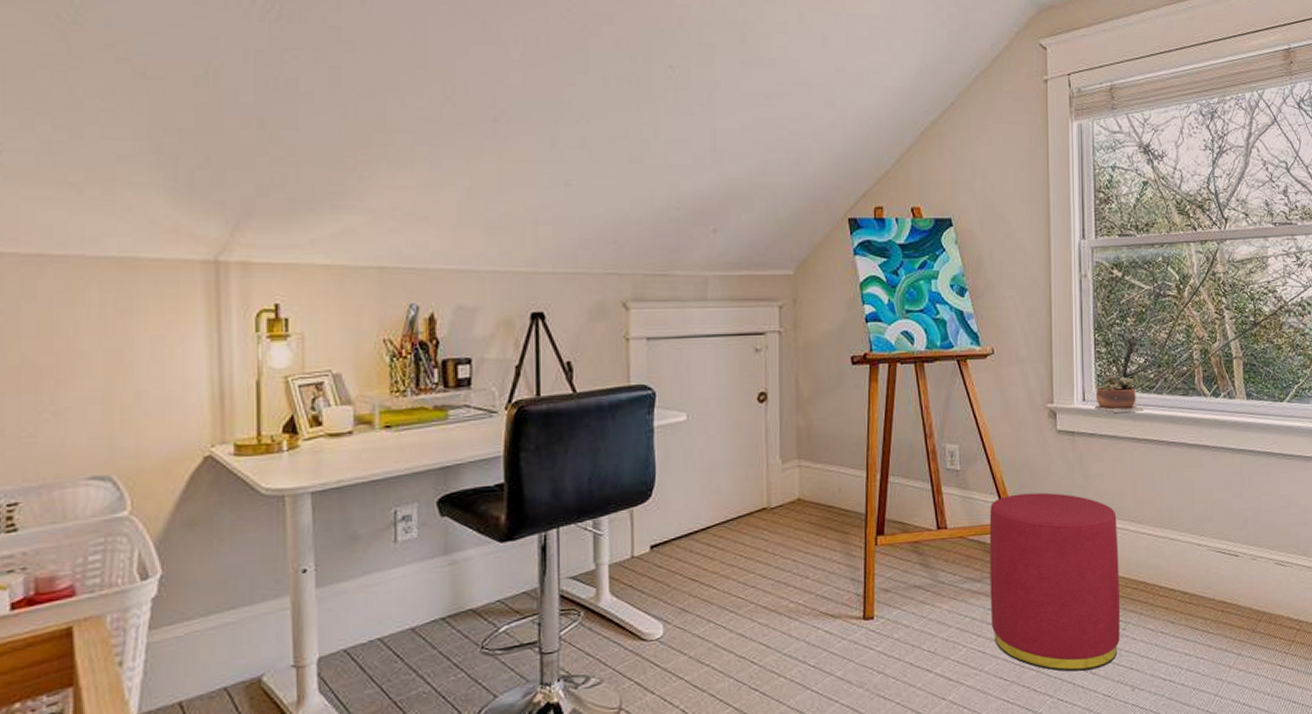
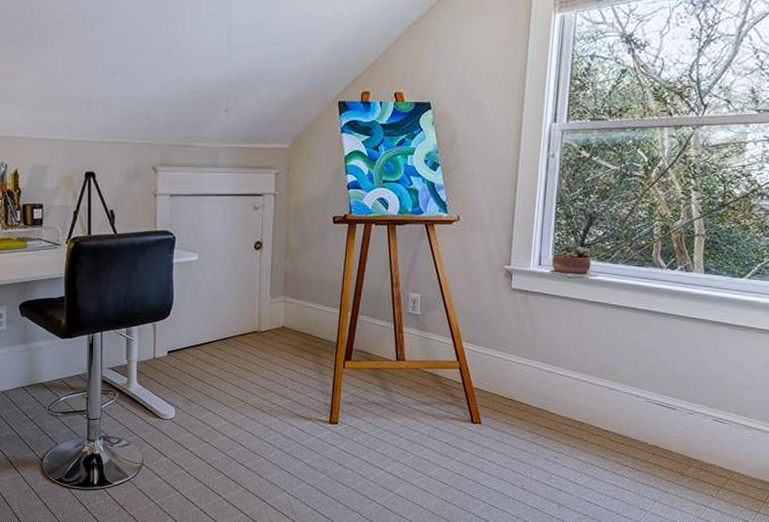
stool: present [989,492,1120,672] -> none [436,338,560,486]

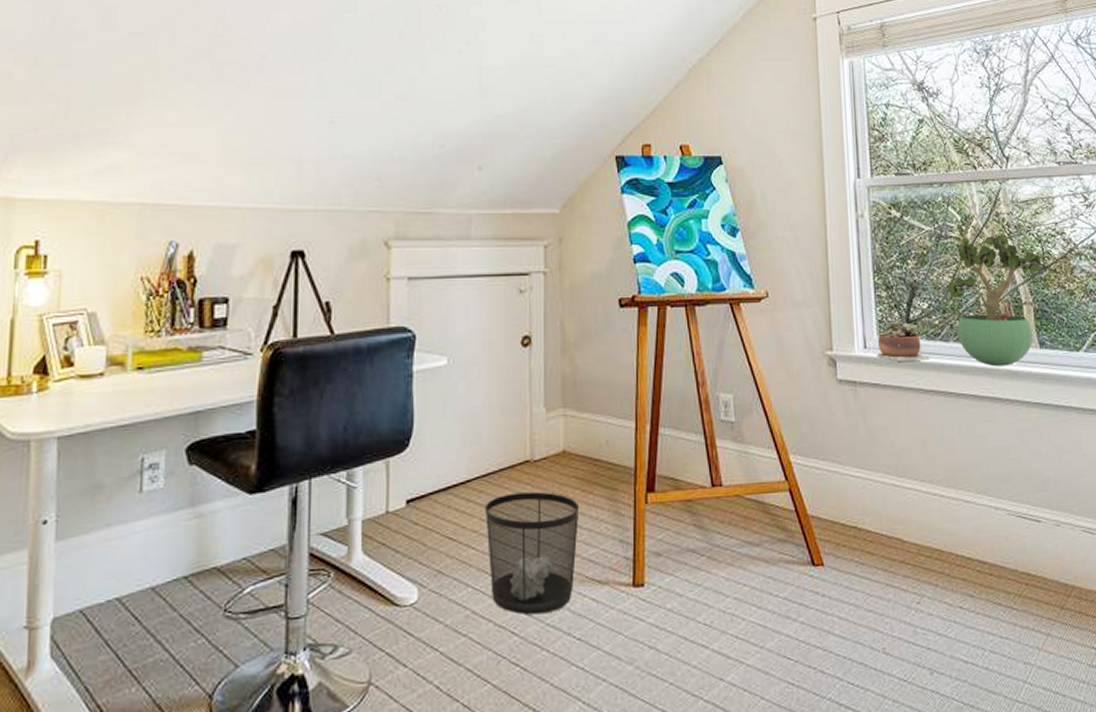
waste bin: none [223,353,293,435] -> present [485,491,580,615]
potted plant: none [623,174,722,287] -> present [947,234,1042,367]

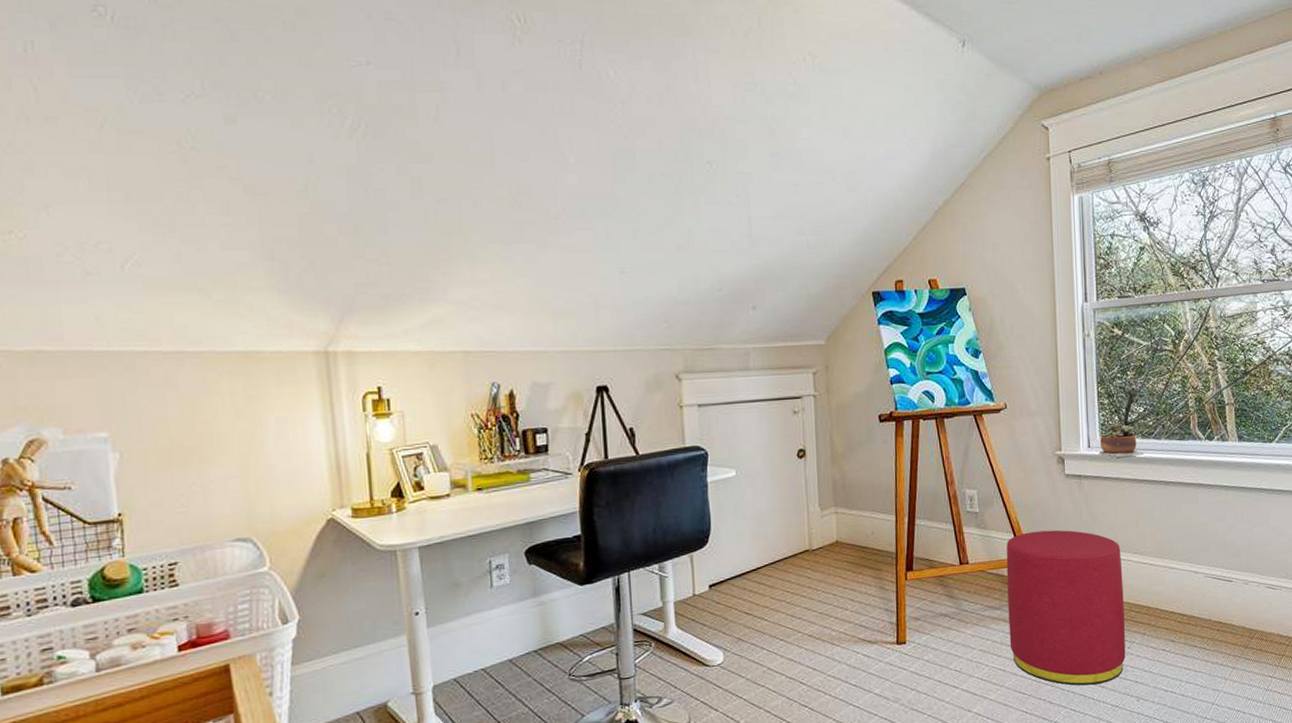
waste bin: present [485,491,580,615] -> none [774,574,852,669]
stool: none [767,447,915,651] -> present [1006,529,1126,686]
potted plant: present [947,234,1042,367] -> none [1160,346,1244,459]

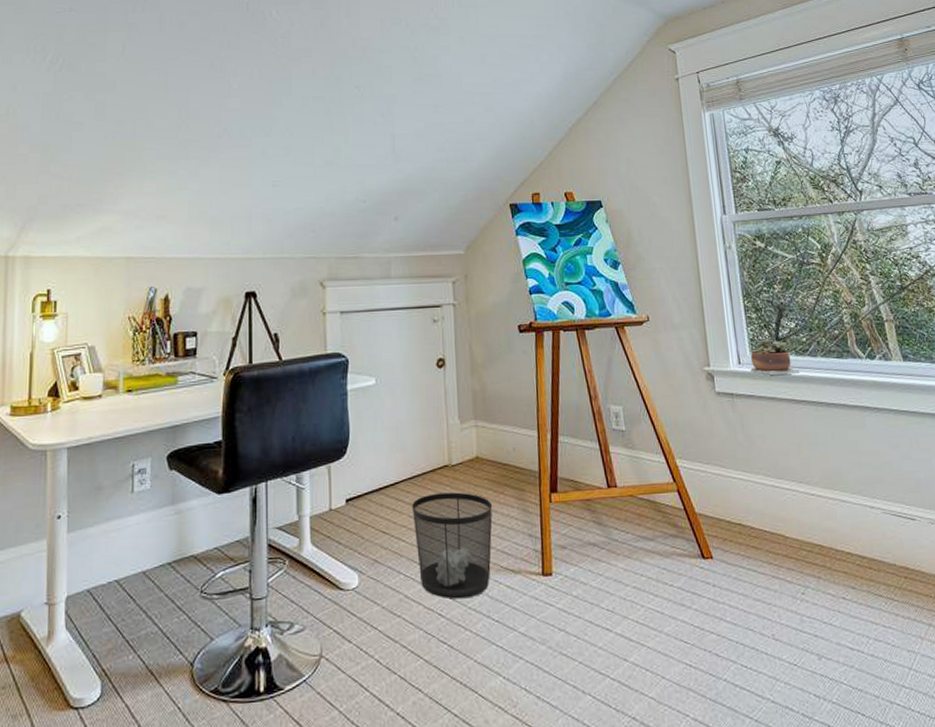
waste bin: none [774,574,852,669] -> present [412,492,493,599]
stool: present [1006,529,1126,686] -> none [657,452,800,637]

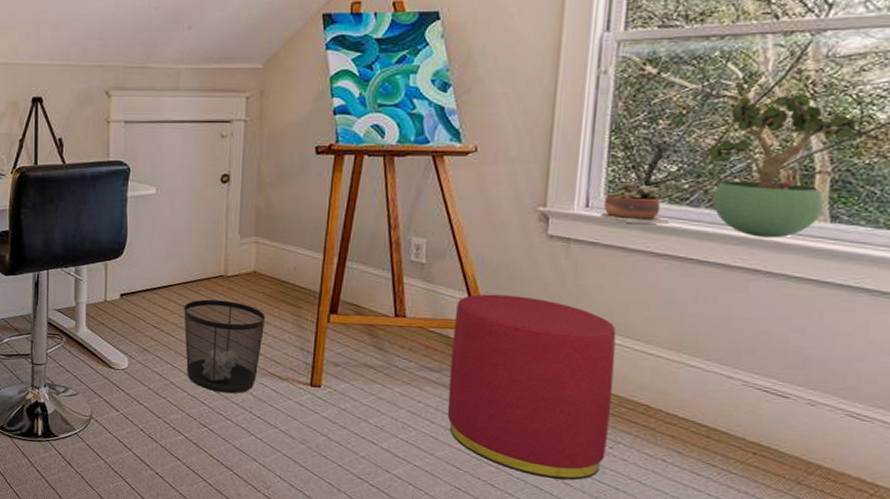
stool: none [657,452,800,637] -> present [447,294,617,480]
potted plant: none [811,260,900,379] -> present [707,94,858,238]

